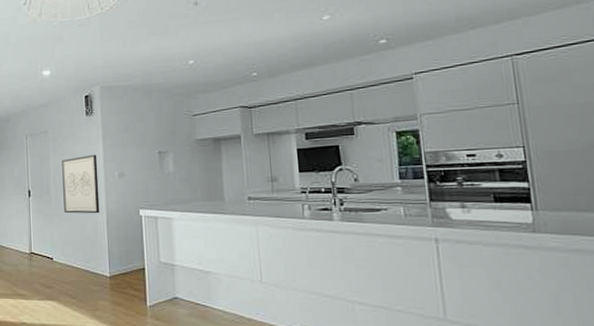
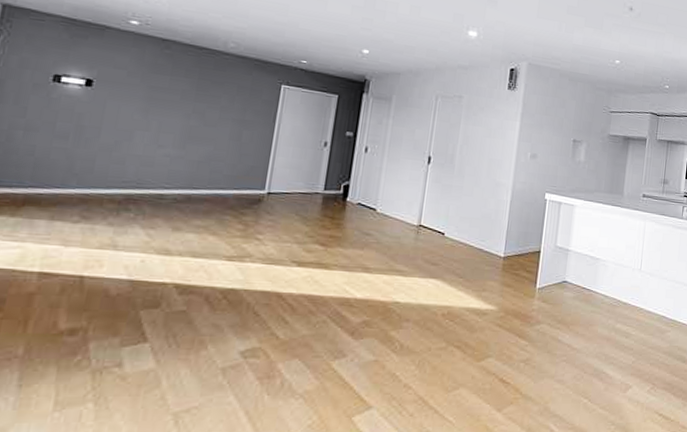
wall art: present [62,154,100,214] -> none [466,129,512,192]

